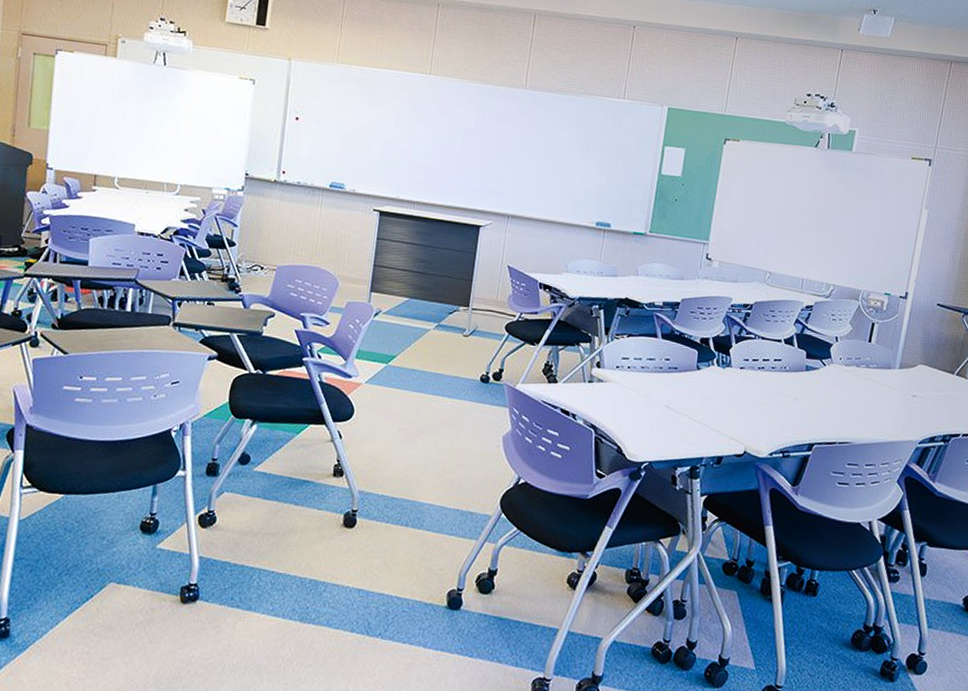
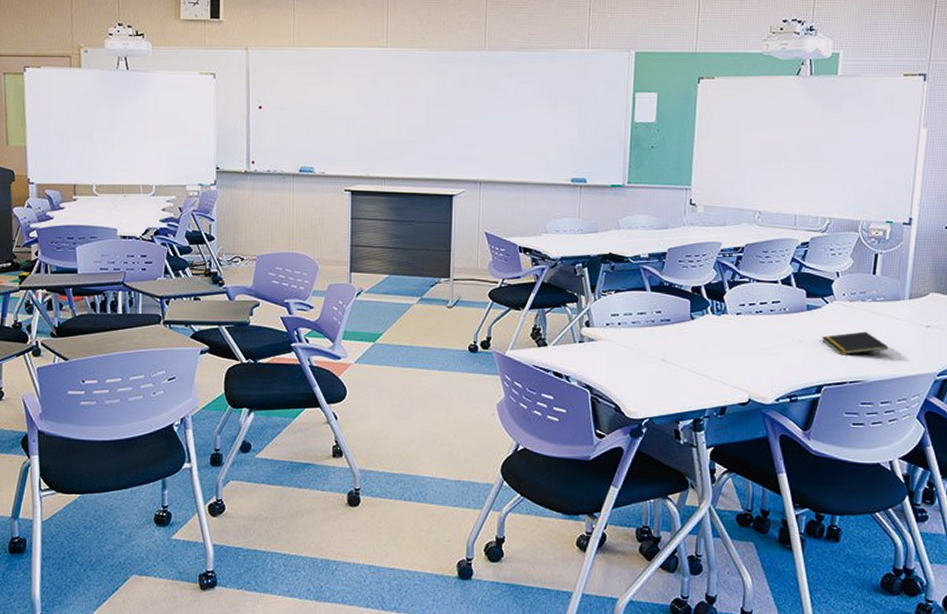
notepad: none [817,395,877,417] -> present [822,331,888,355]

